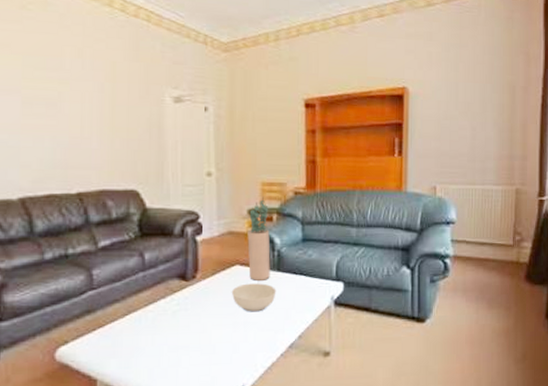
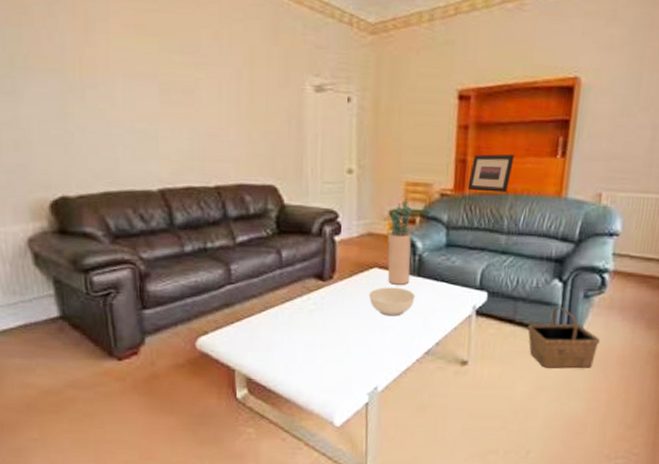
picture frame: none [318,154,358,189] -> present [467,154,514,193]
basket: none [383,293,449,353] -> present [527,307,600,369]

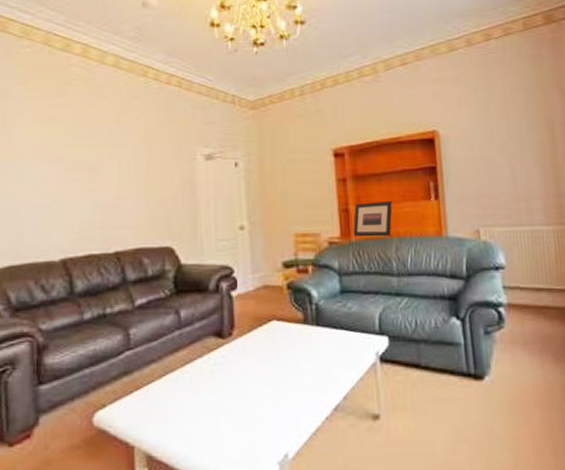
bowl: present [368,287,415,316] -> none [269,339,317,371]
vase: present [387,197,412,285] -> none [283,248,309,337]
basket: present [527,307,600,369] -> none [435,346,511,416]

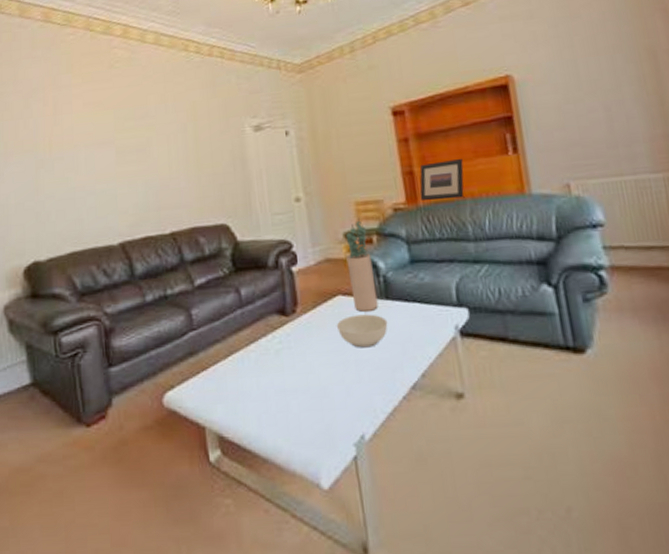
bowl: none [269,339,317,371] -> present [336,314,388,348]
vase: none [283,248,309,337] -> present [345,217,378,312]

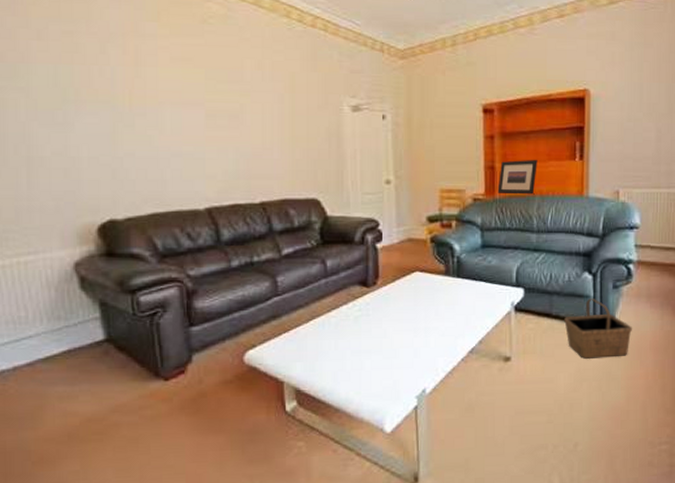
bowl: present [336,314,388,348] -> none [411,289,456,318]
vase: present [345,217,378,312] -> none [427,203,450,287]
basket: none [525,316,620,394] -> present [564,299,632,359]

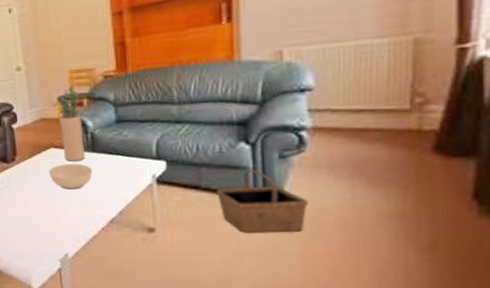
bowl: none [411,289,456,318] -> present [48,163,93,190]
vase: none [427,203,450,287] -> present [59,84,85,161]
picture frame: present [497,159,537,195] -> none [130,28,175,69]

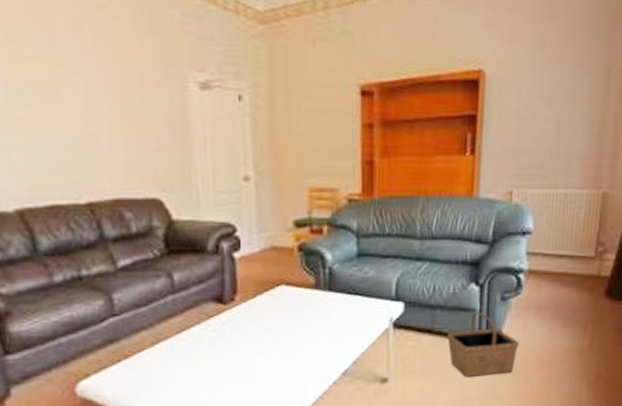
bowl: present [48,163,93,190] -> none [276,305,328,338]
vase: present [59,84,85,161] -> none [294,205,321,302]

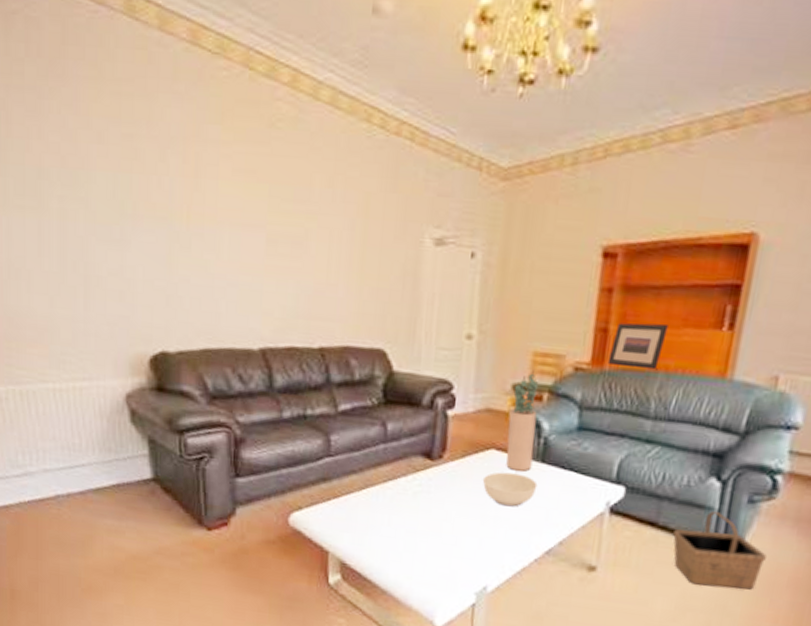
bowl: none [276,305,328,338] -> present [482,471,538,507]
vase: none [294,205,321,302] -> present [506,370,538,472]
picture frame: none [376,153,423,195] -> present [607,322,668,370]

